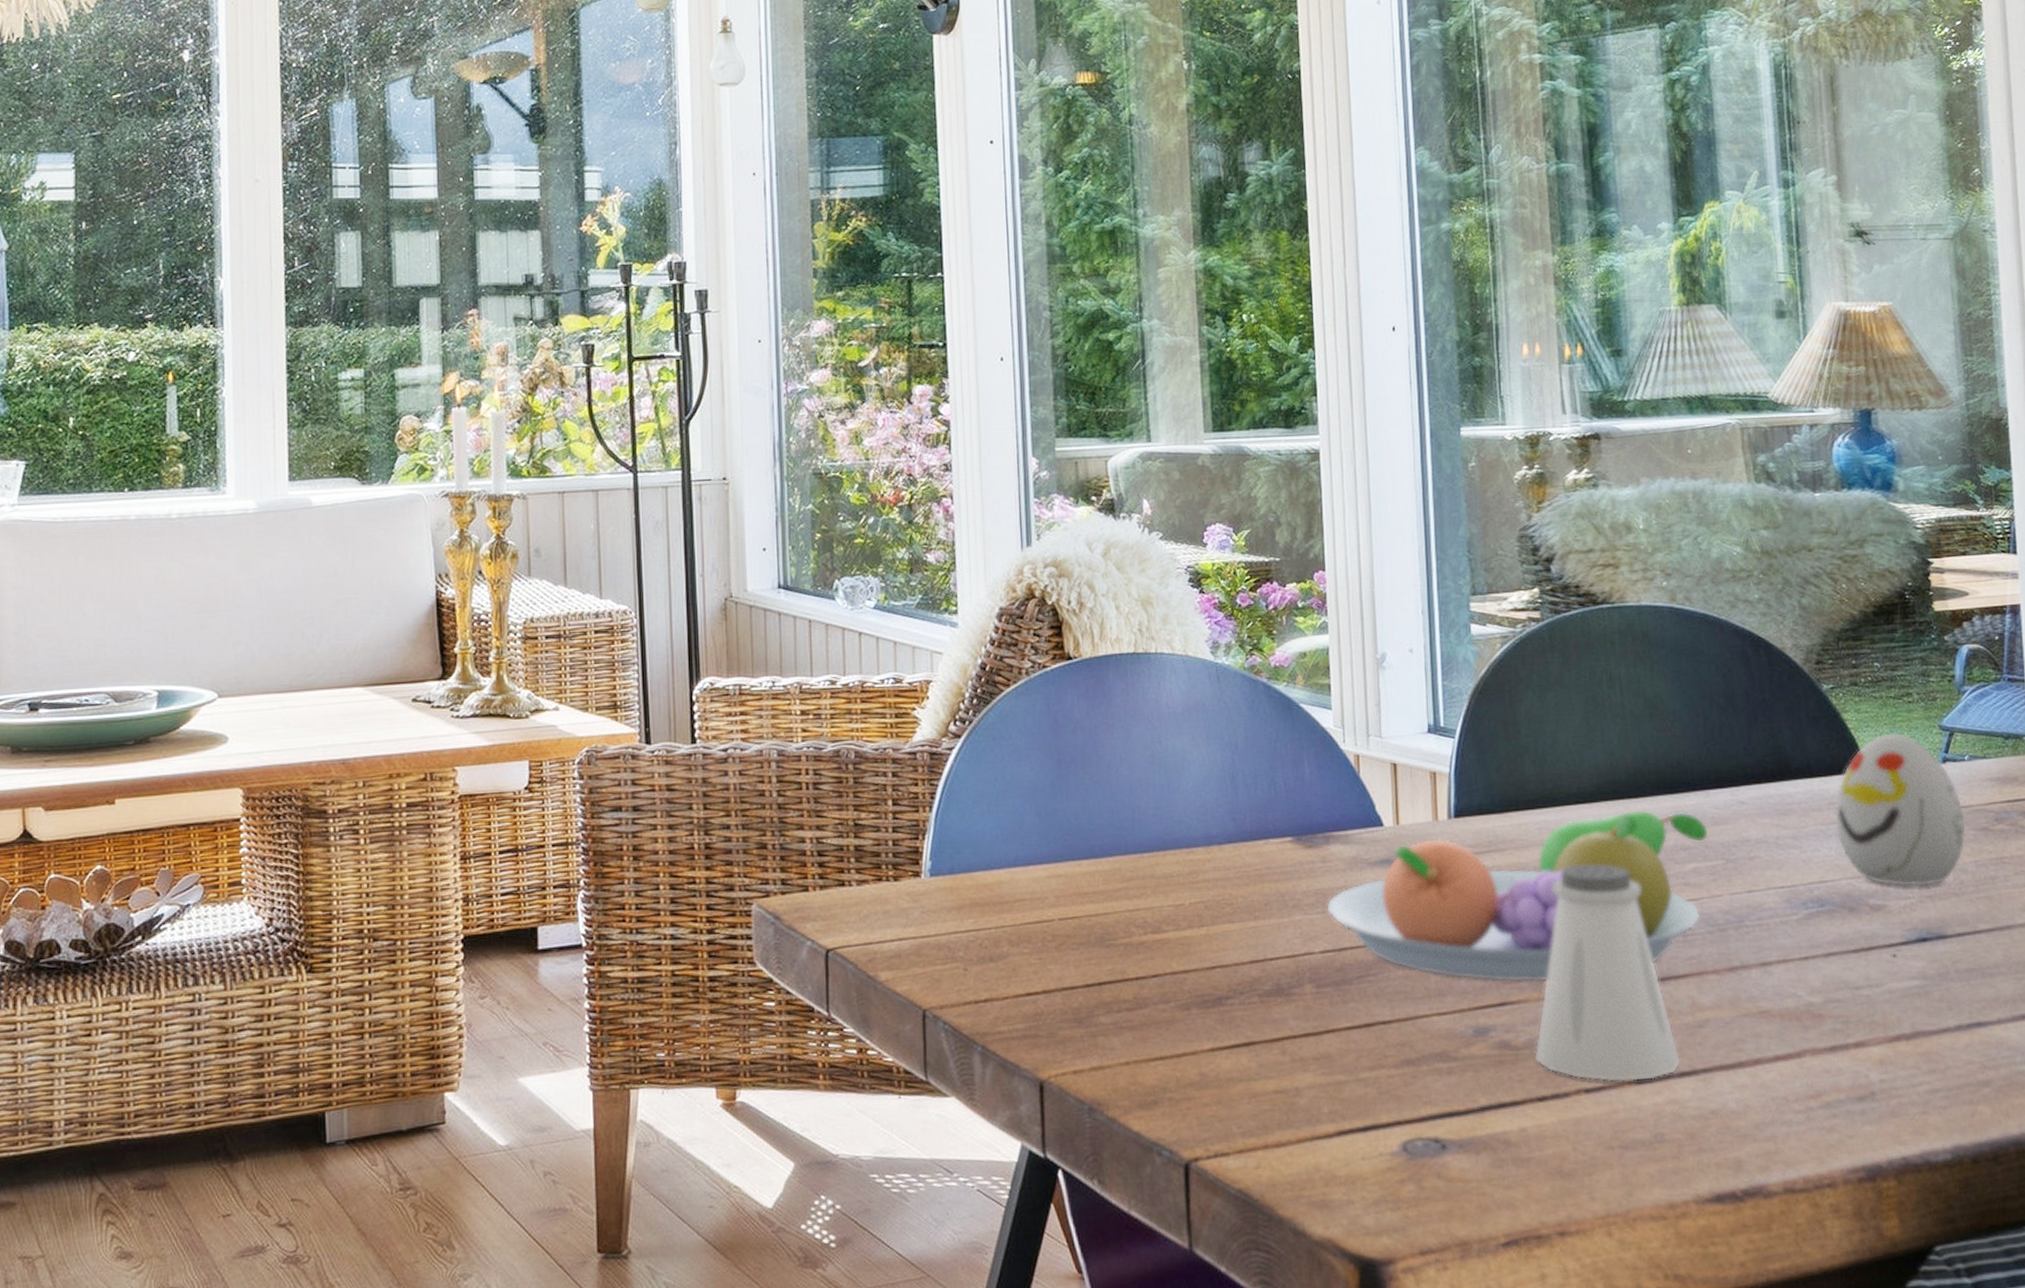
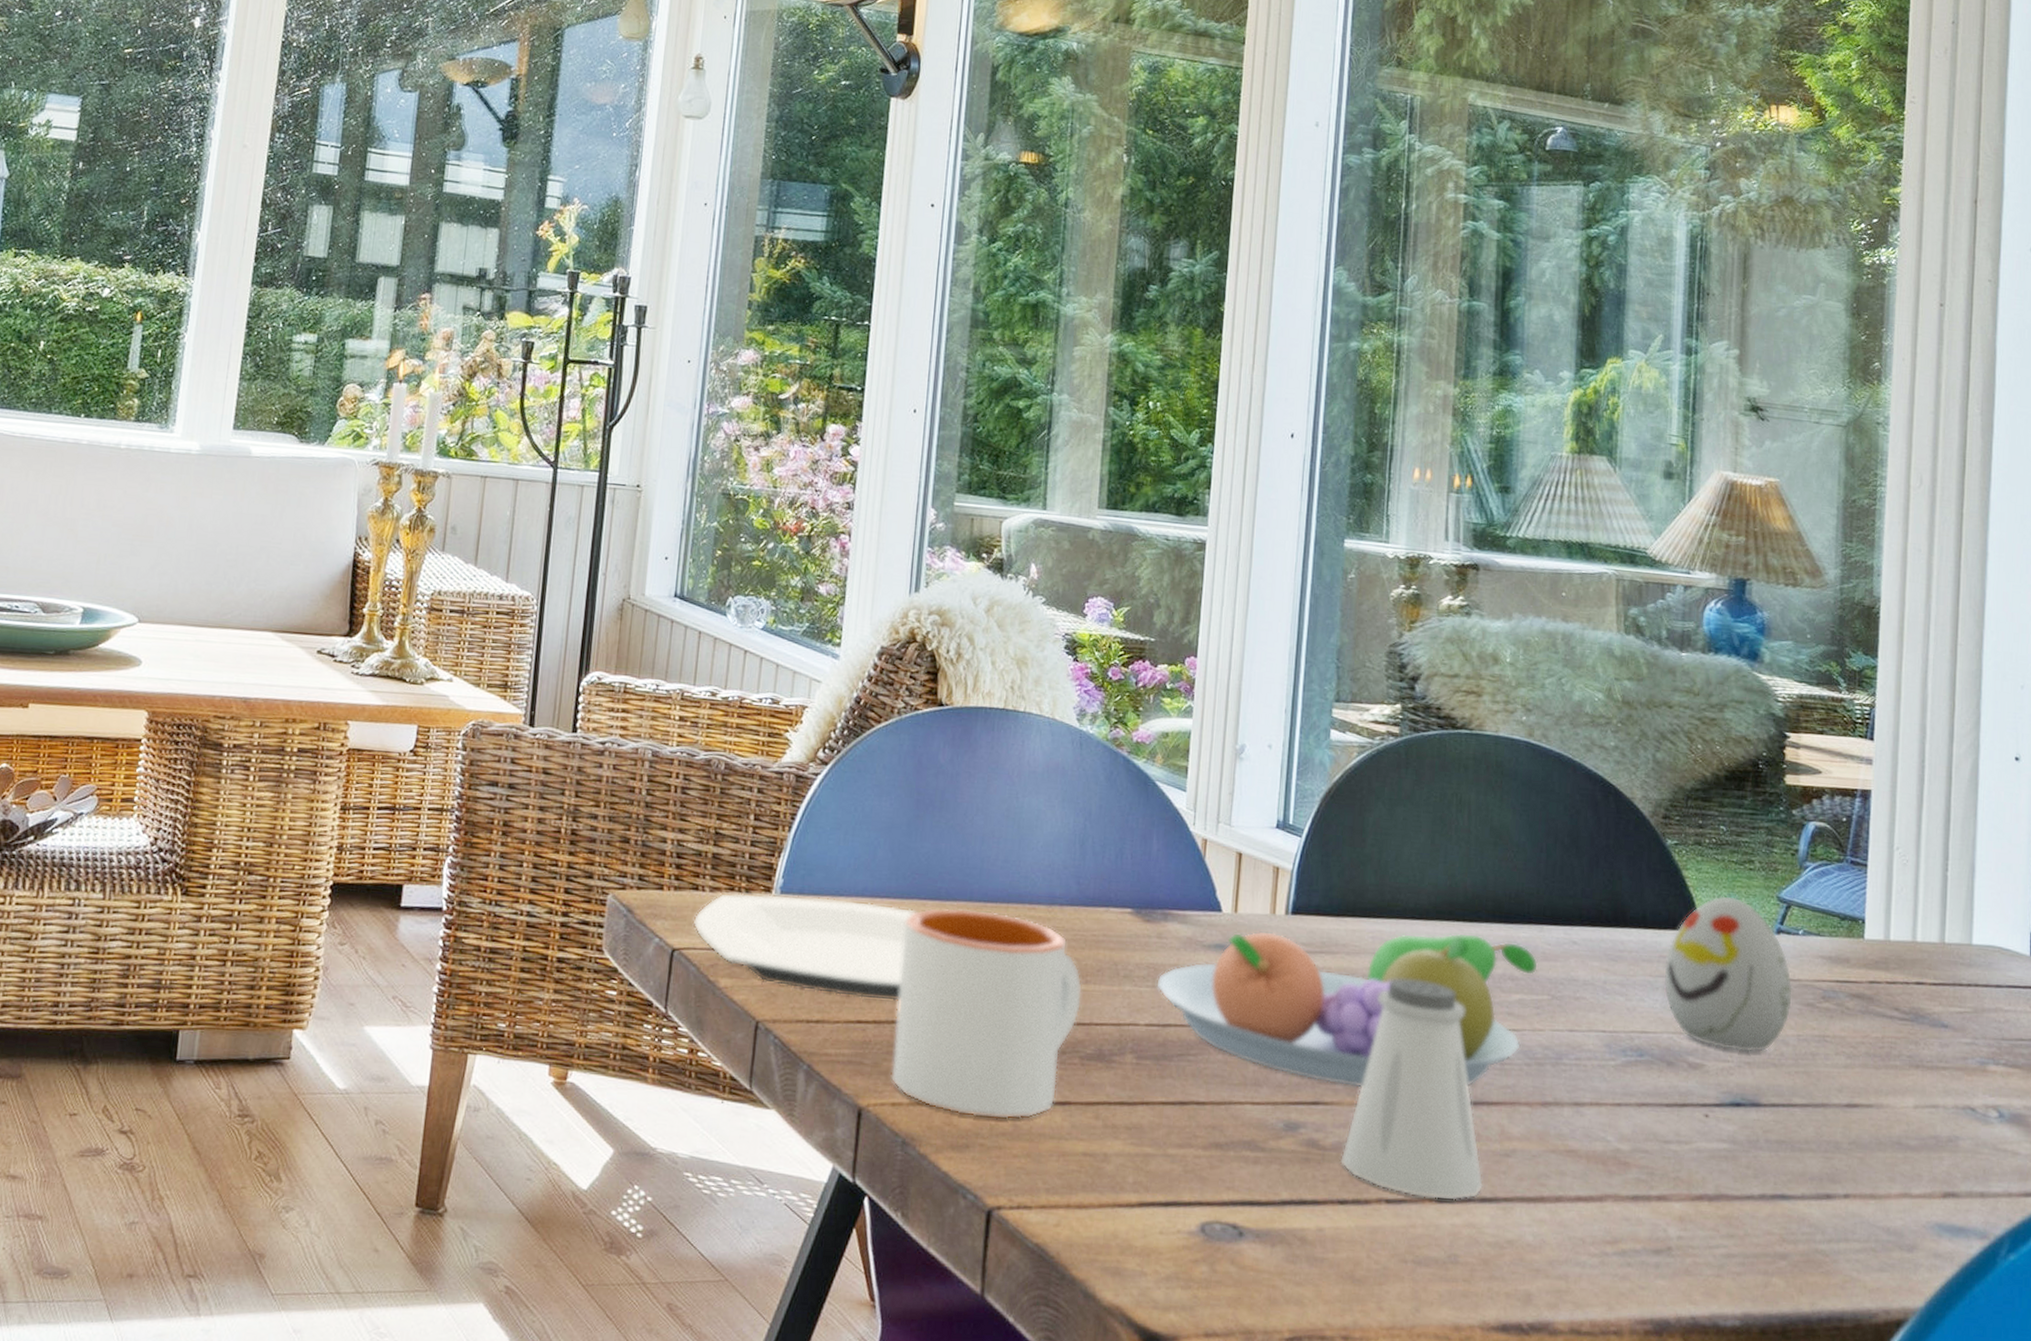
plate: none [843,871,1076,971] -> present [693,892,920,1002]
mug: none [1062,861,1254,1073] -> present [890,907,1083,1120]

